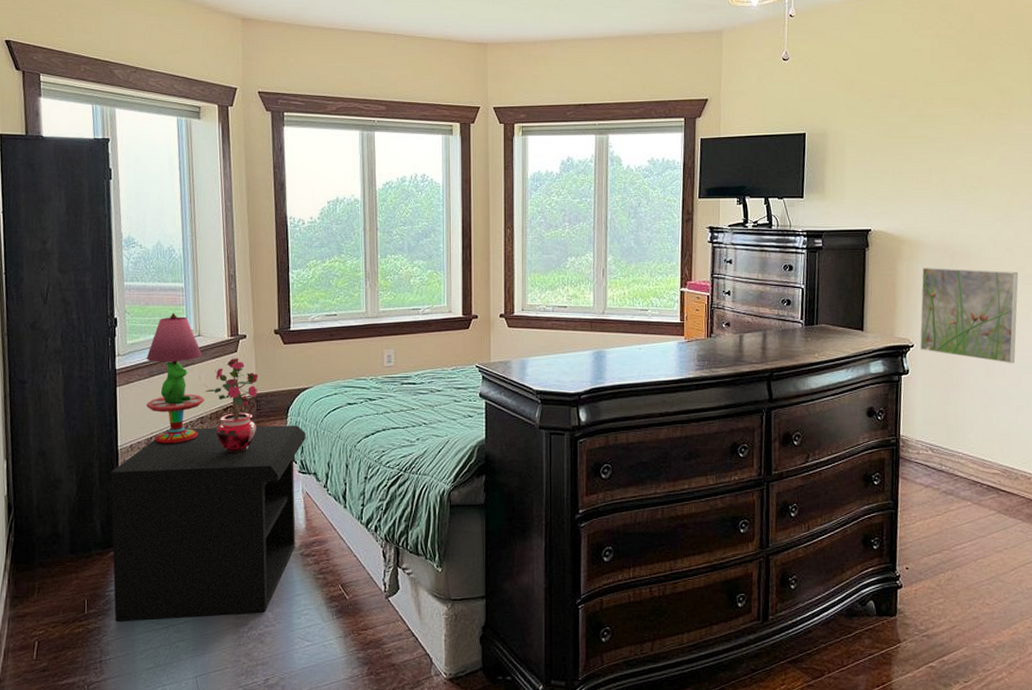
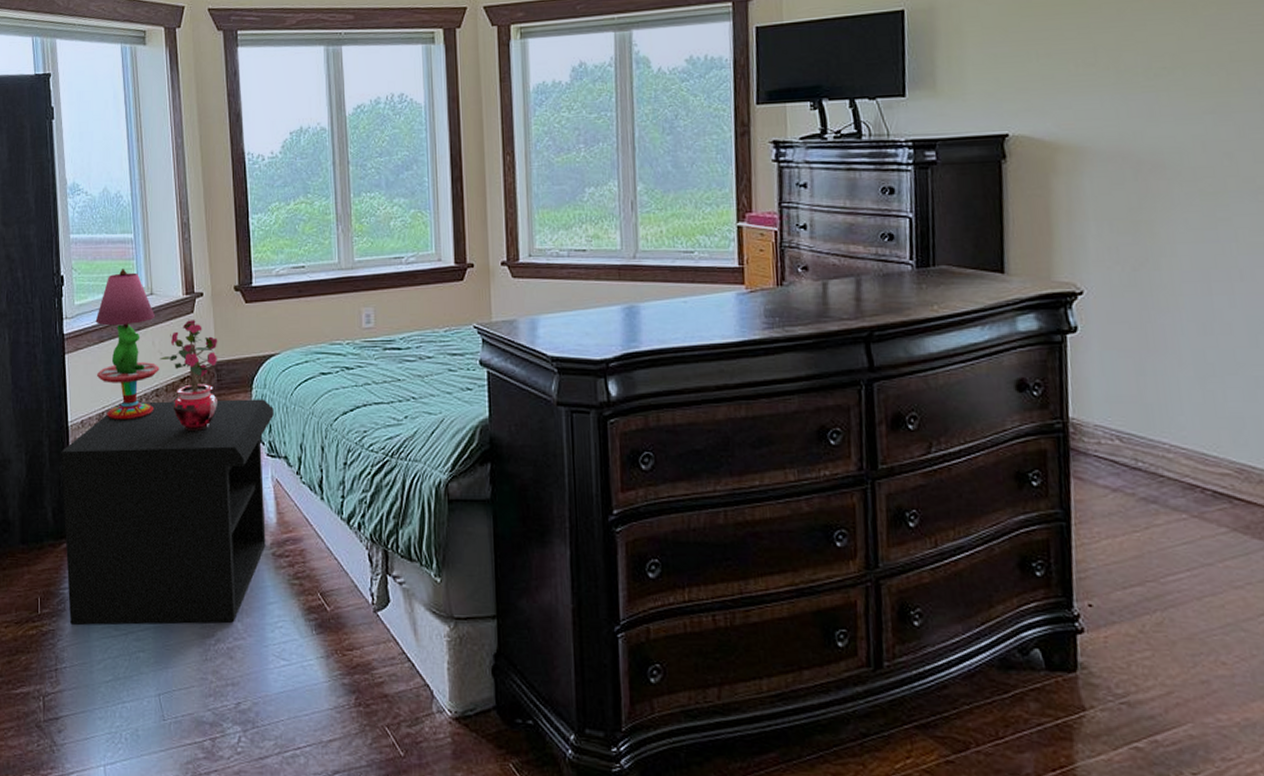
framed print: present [919,267,1019,364] -> none [1089,182,1248,317]

